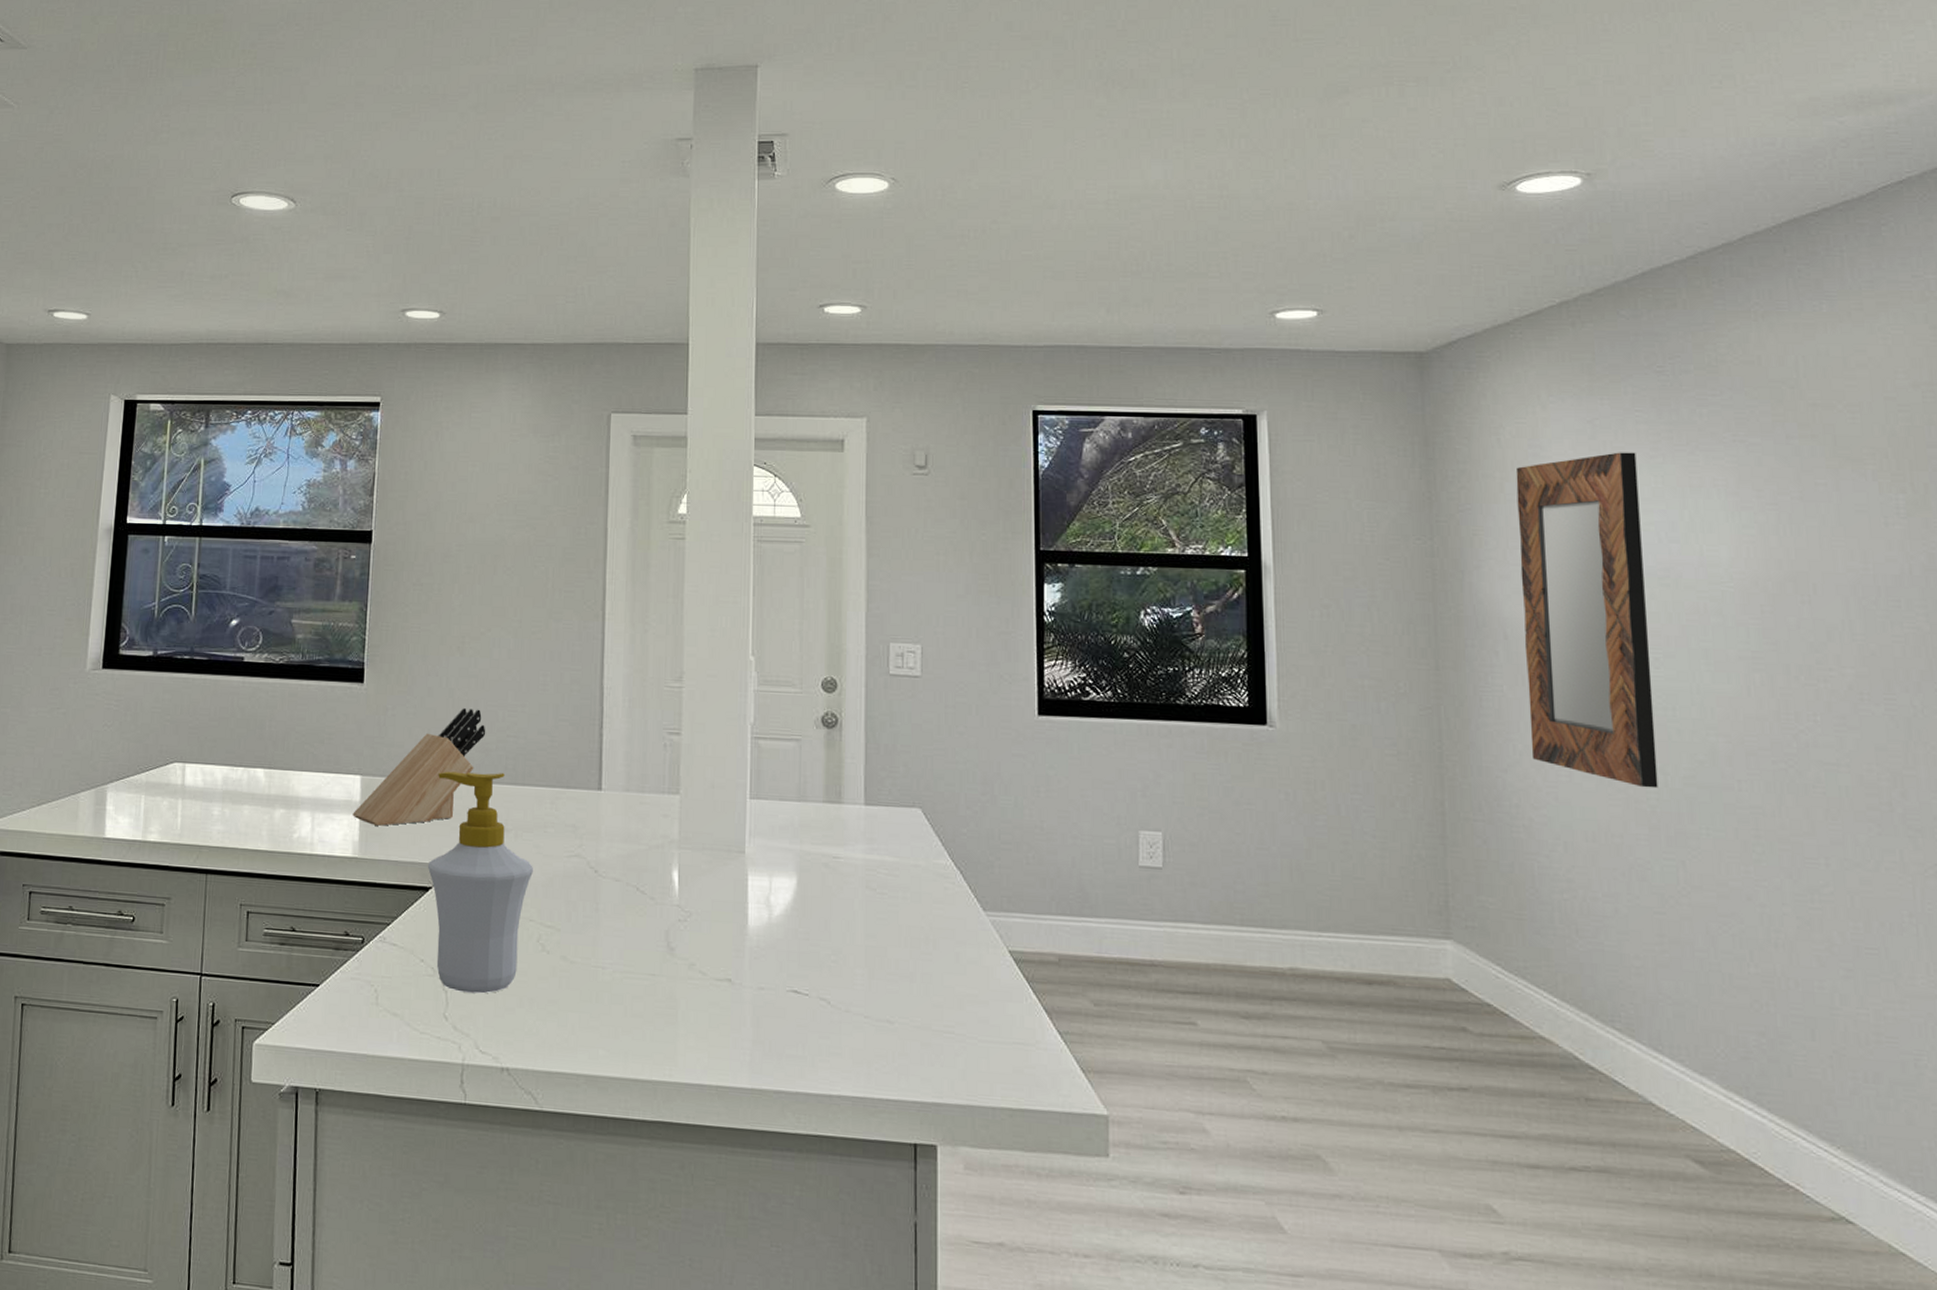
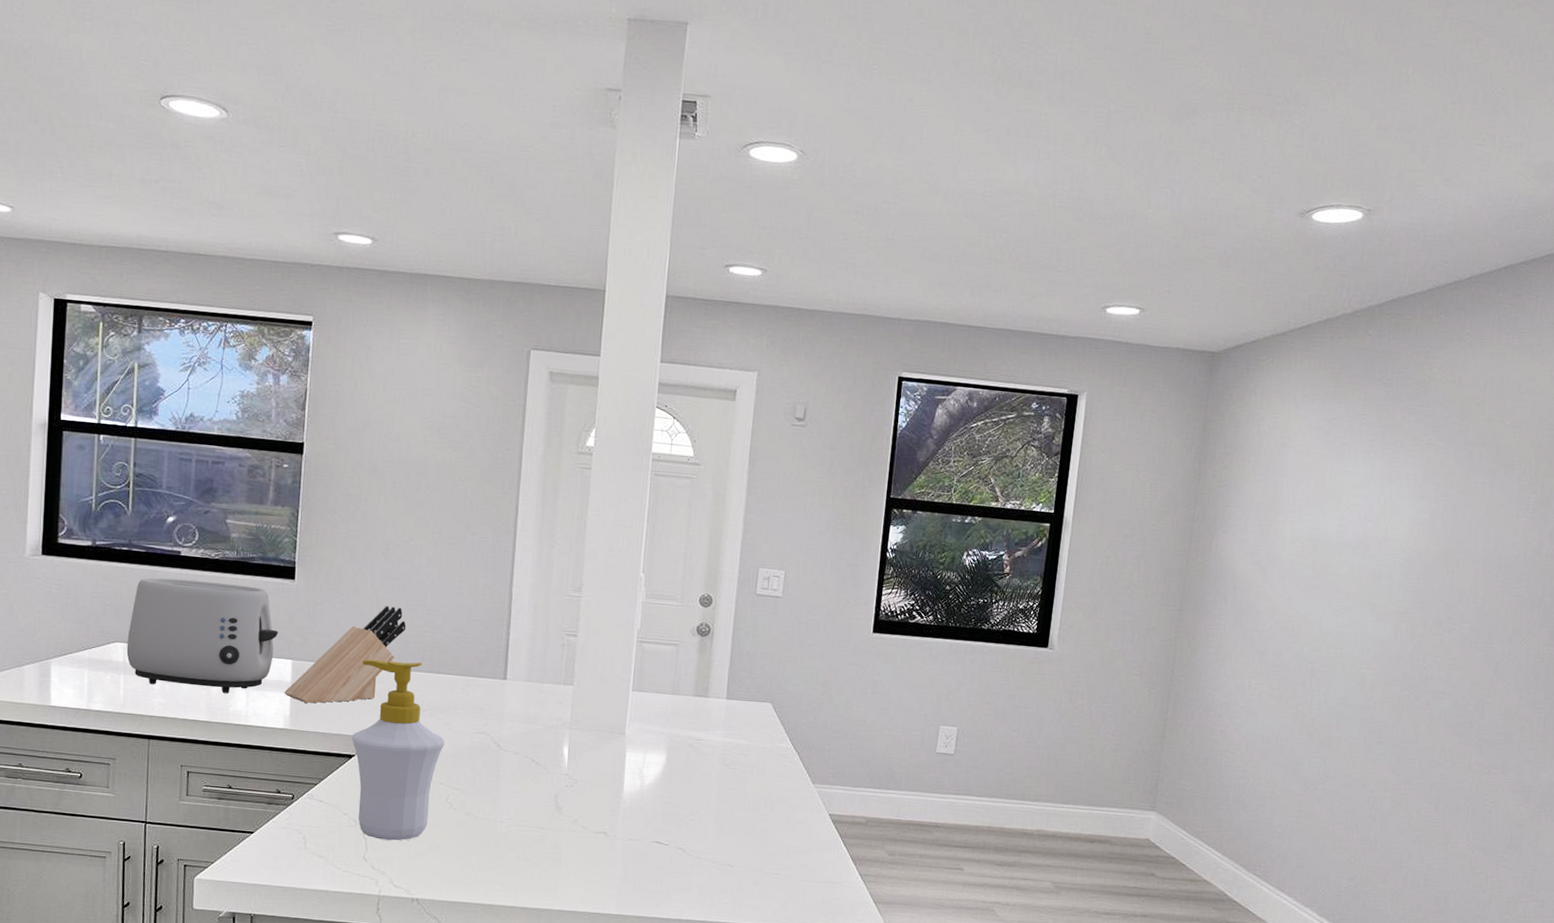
toaster: none [185,687,347,817] -> present [126,578,279,693]
home mirror: present [1516,452,1658,789] -> none [1236,446,1357,706]

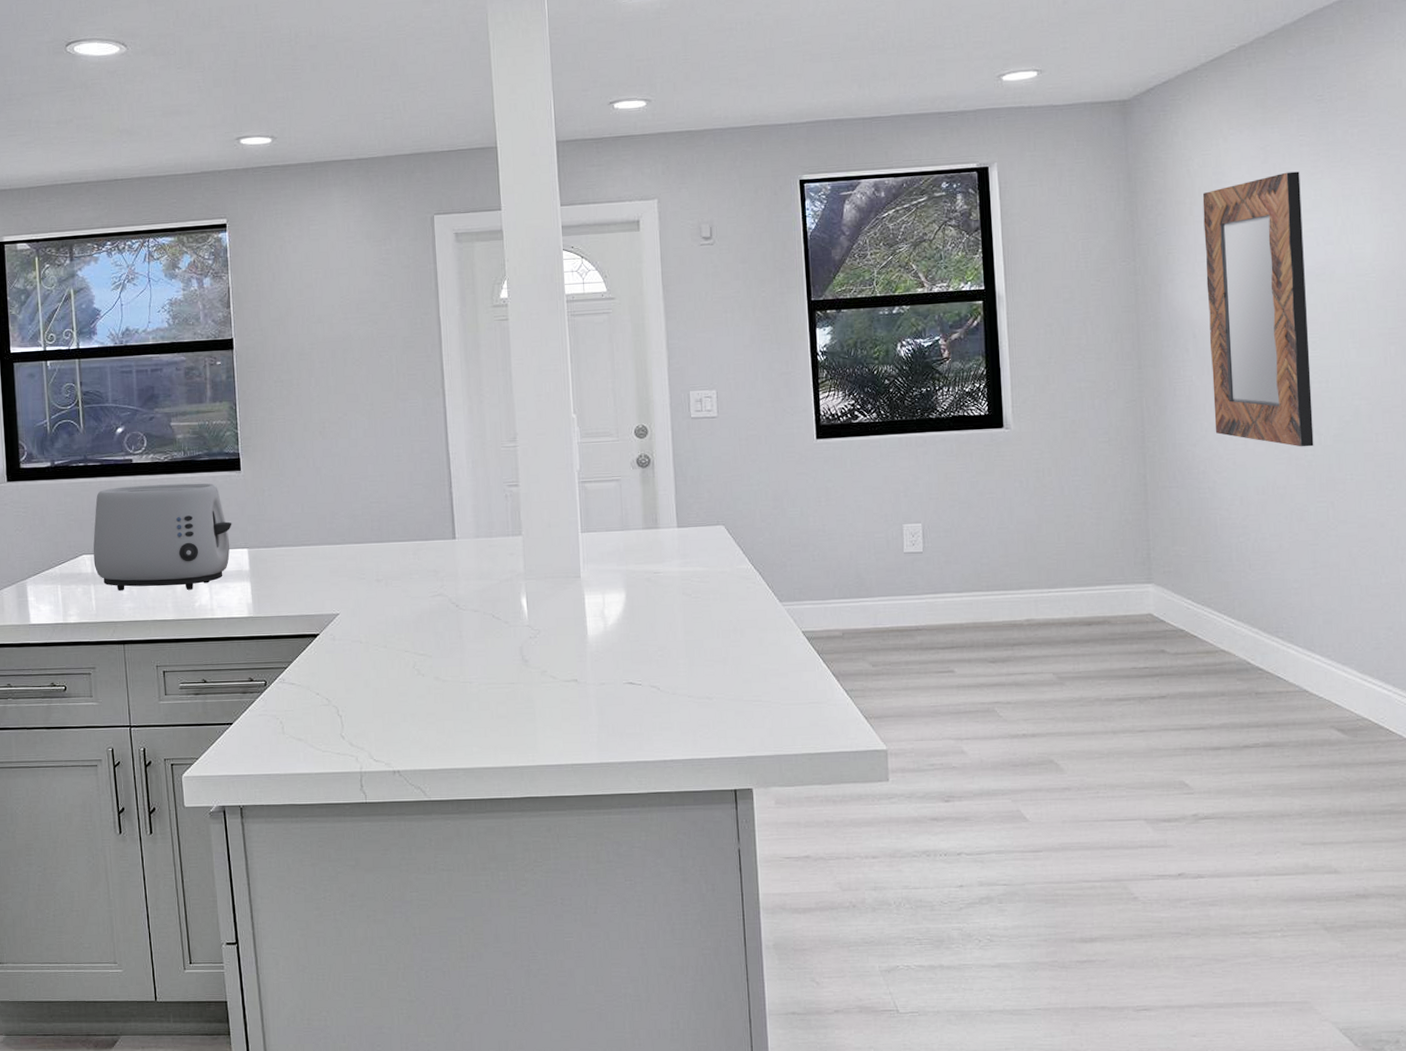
knife block: present [284,606,406,703] -> none [244,482,352,589]
soap bottle: present [351,659,444,841] -> none [313,534,404,715]
home mirror: none [1236,446,1357,706] -> present [1202,171,1314,447]

